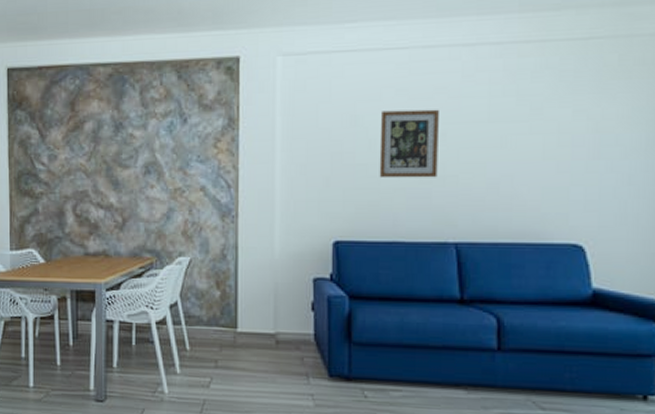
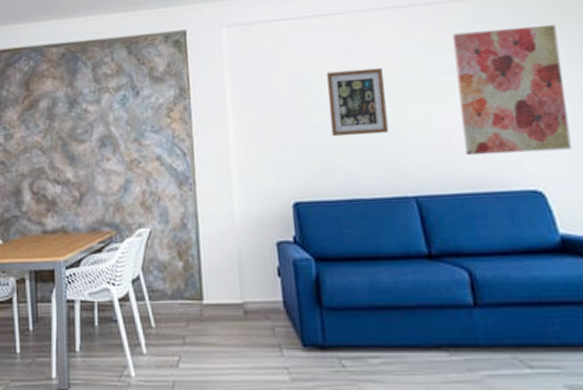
wall art: none [511,73,627,206] -> present [452,24,572,156]

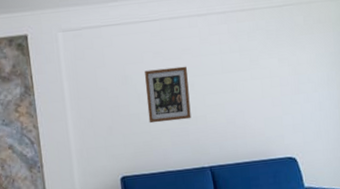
wall art: present [452,24,572,156] -> none [238,30,316,134]

